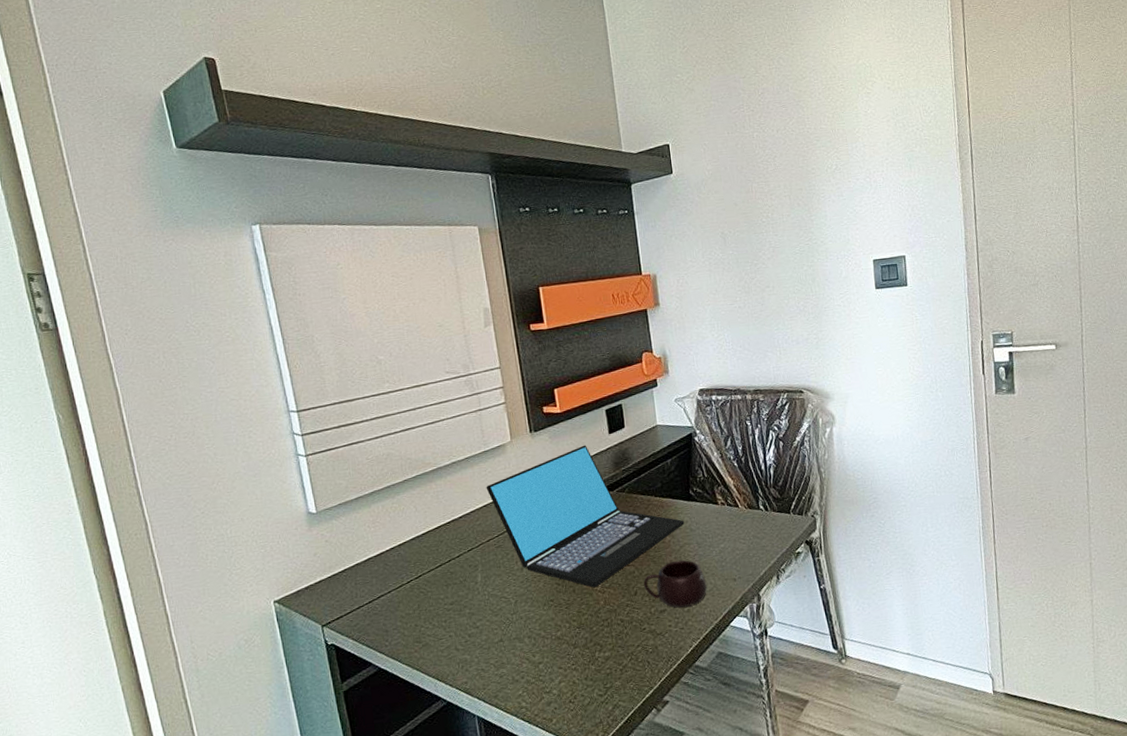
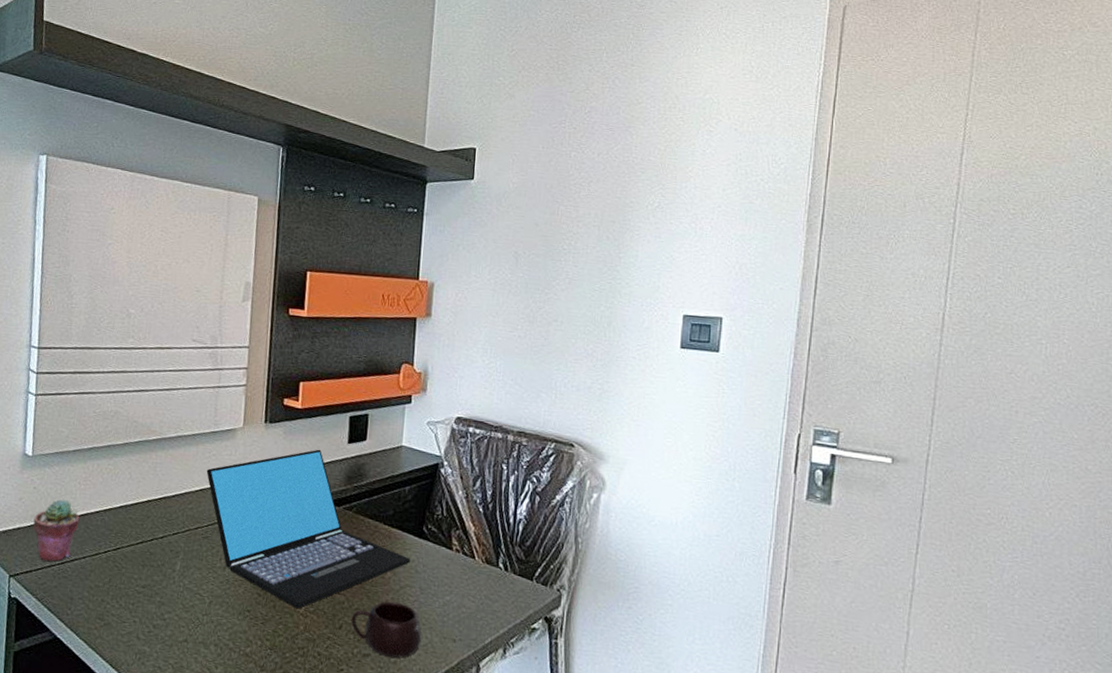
potted succulent: none [332,545,377,605] -> present [33,499,80,562]

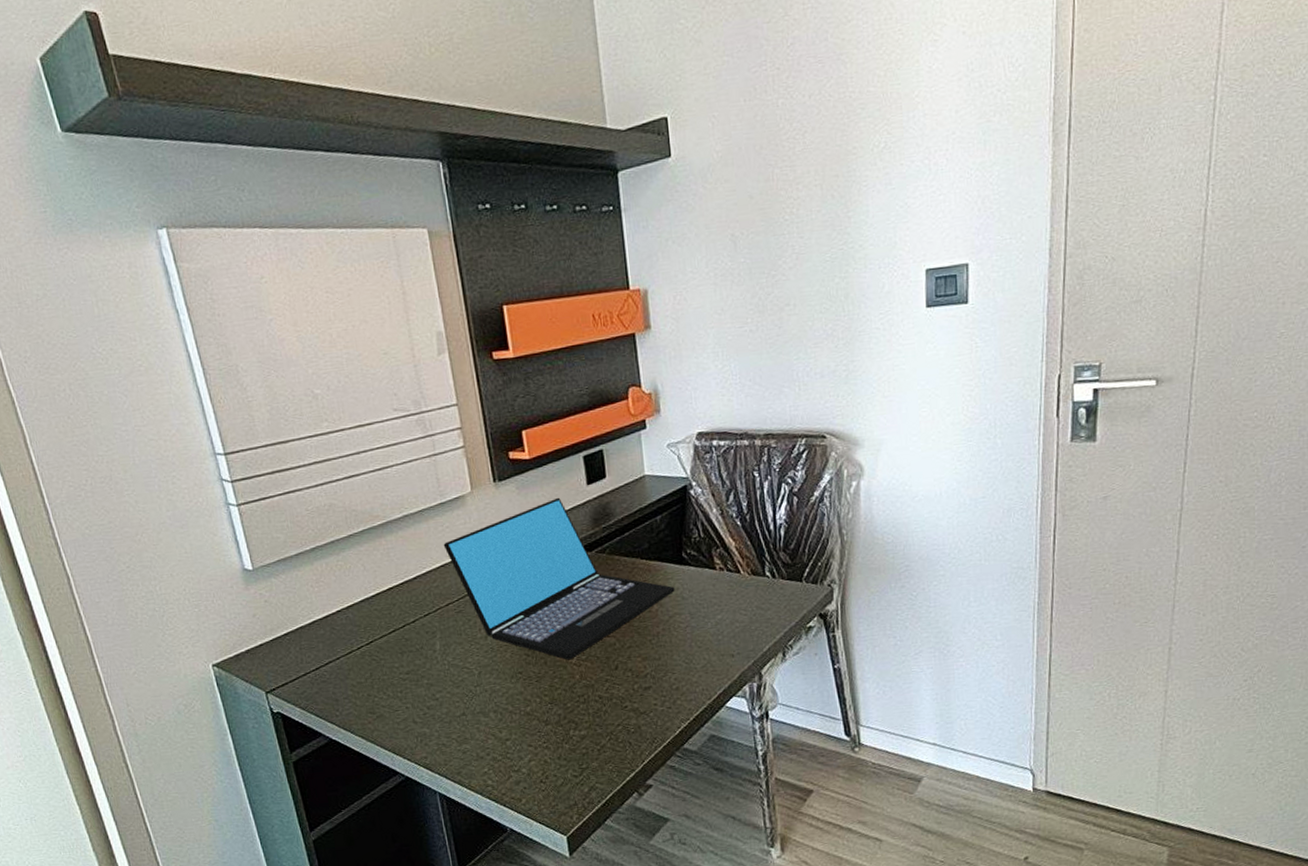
potted succulent: present [33,499,80,562] -> none [274,606,323,671]
mug: present [350,601,422,658] -> none [625,631,700,685]

